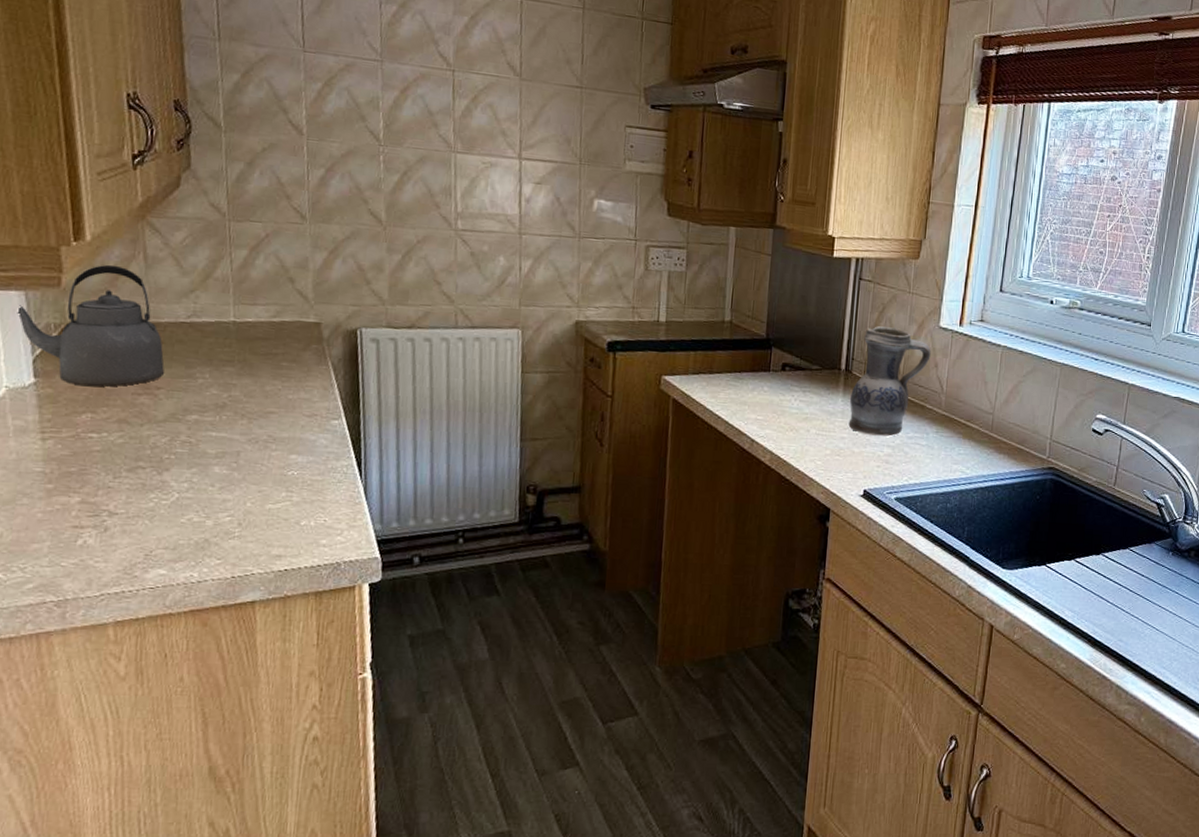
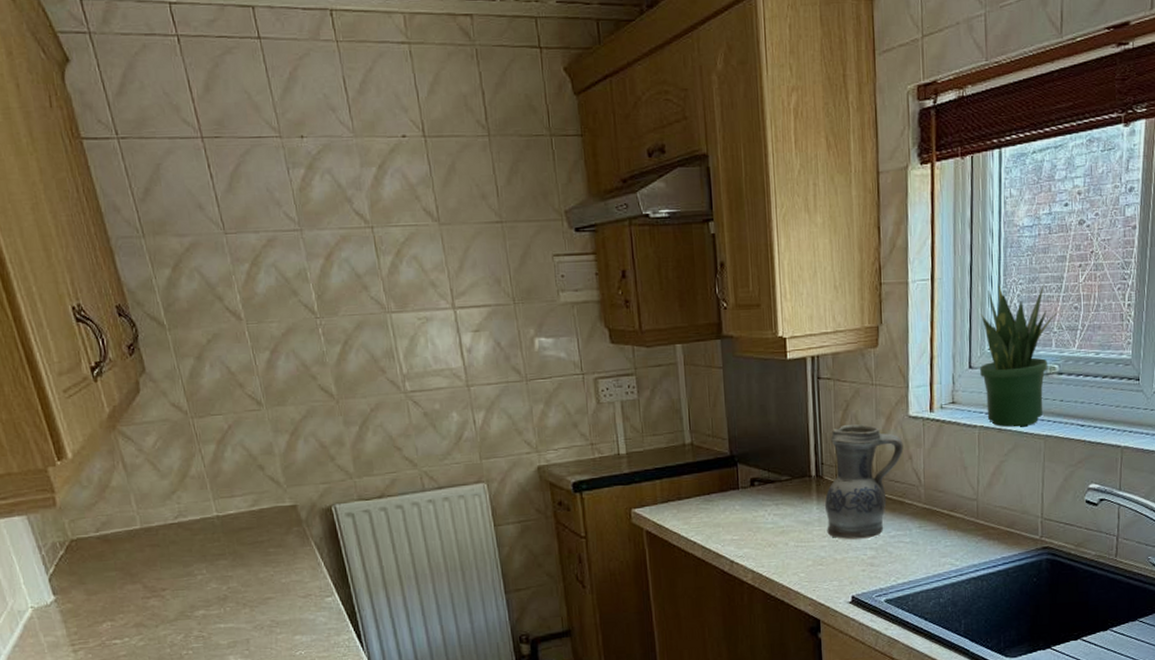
kettle: present [17,264,165,387] -> none [24,478,167,597]
planter: none [1009,221,1086,353] -> present [979,284,1059,428]

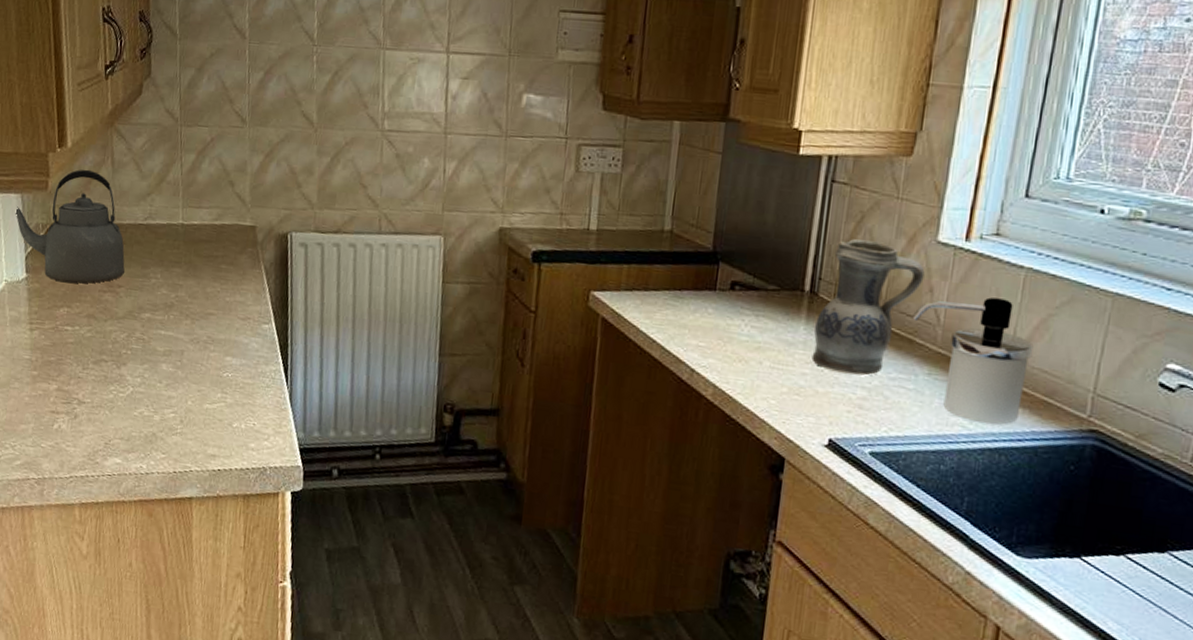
kettle: none [24,478,167,597] -> present [15,169,125,284]
soap dispenser: none [898,455,994,559] -> present [911,297,1034,425]
planter: present [979,284,1059,428] -> none [1039,104,1158,278]

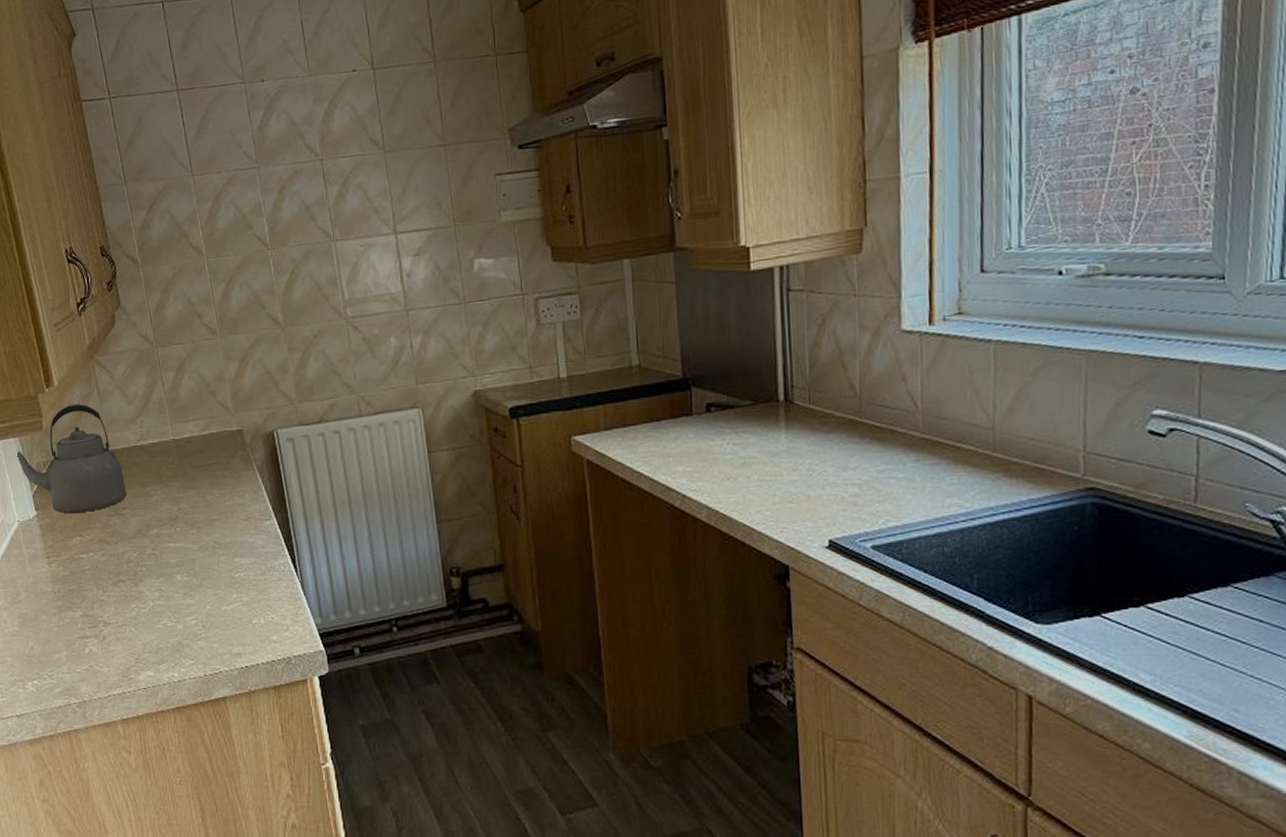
ceramic jug: present [811,239,925,376] -> none [796,340,895,476]
soap dispenser: present [911,297,1034,425] -> none [888,375,1016,500]

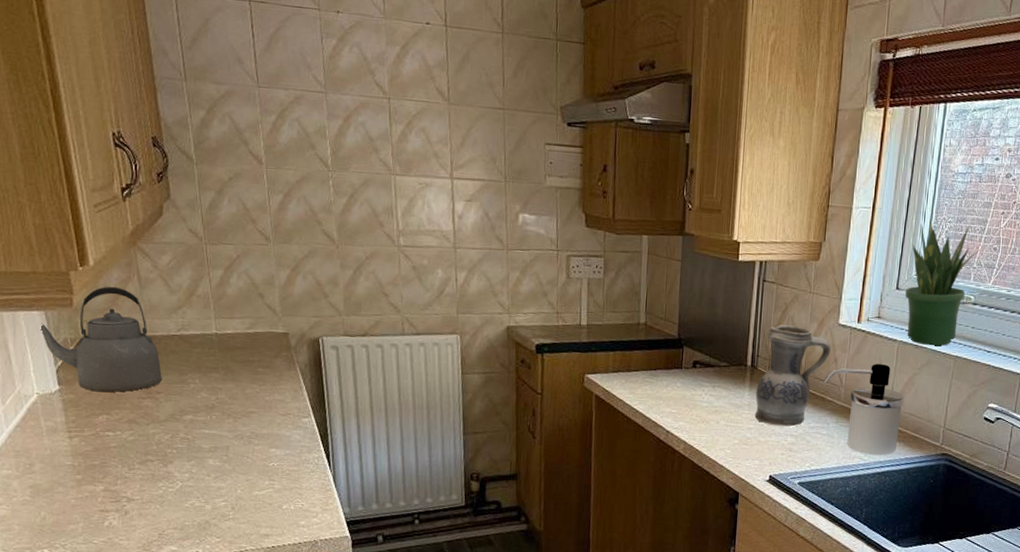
ceramic jug: none [796,340,895,476] -> present [755,325,831,427]
soap dispenser: none [888,375,1016,500] -> present [823,364,905,456]
planter: none [994,168,1105,342] -> present [905,220,980,346]

